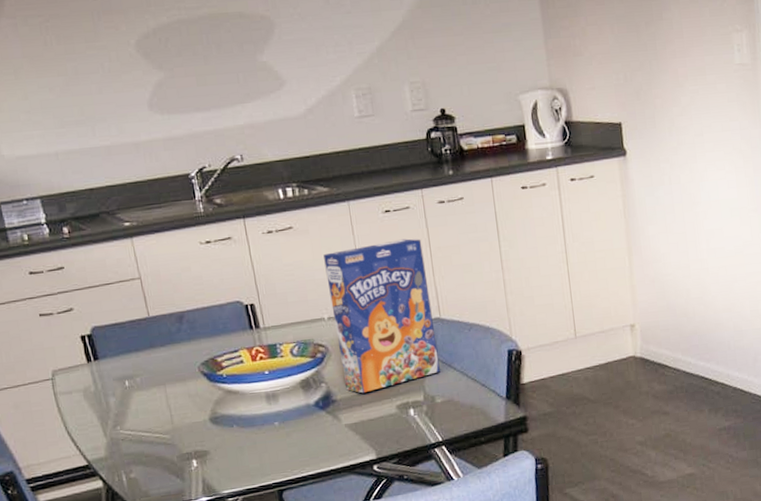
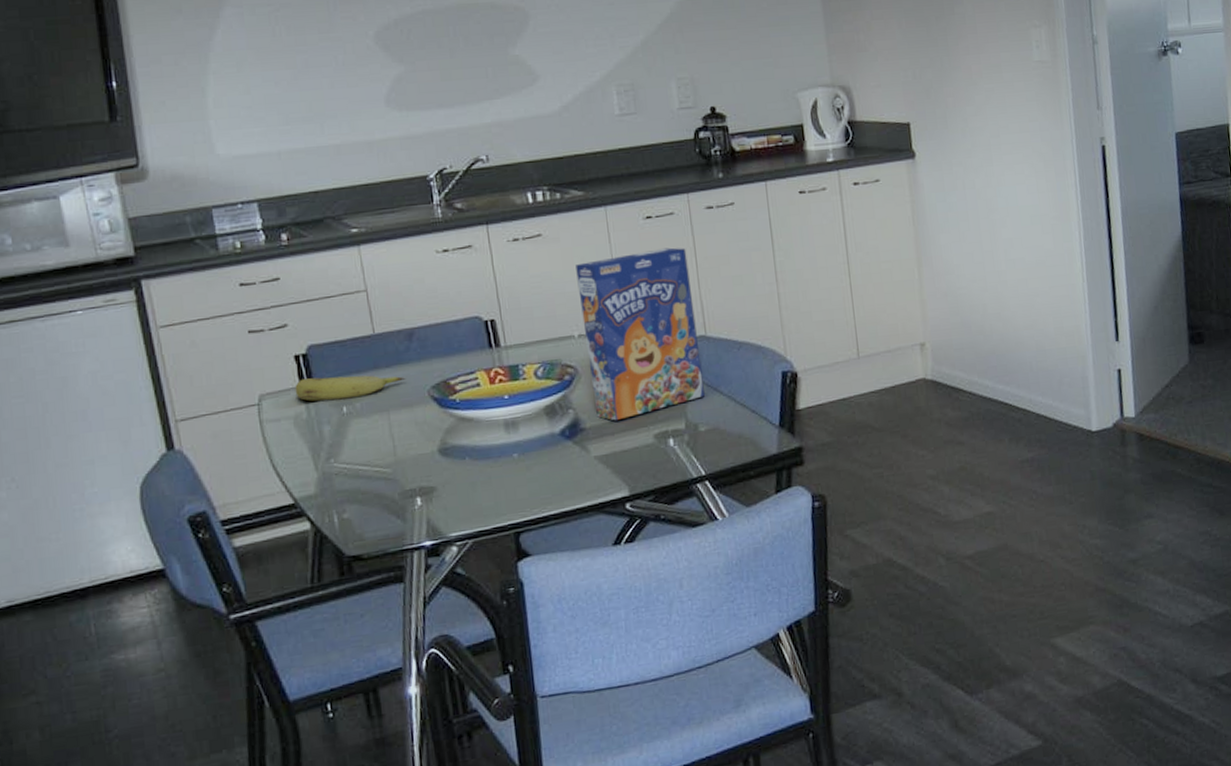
fruit: none [82,353,179,377] -> present [295,375,406,402]

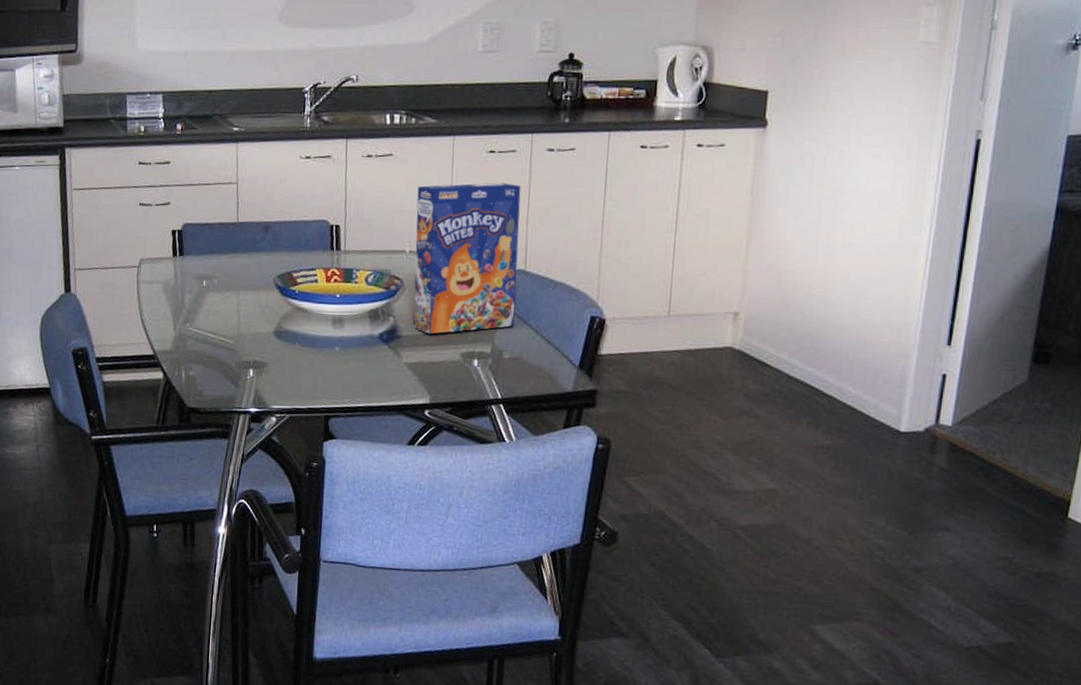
fruit: present [295,375,406,402] -> none [168,251,258,275]

